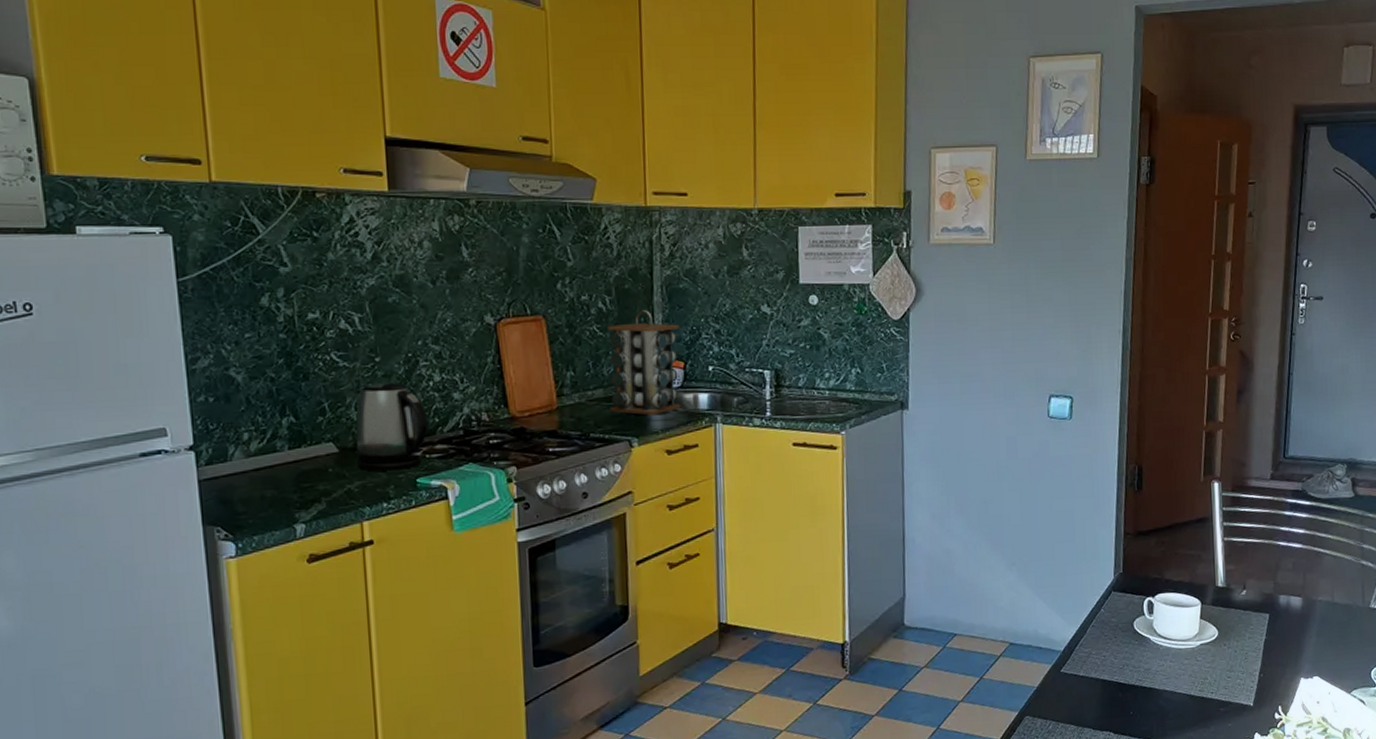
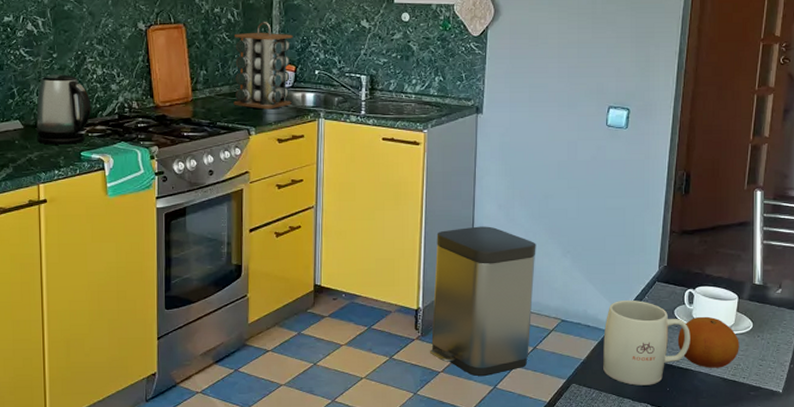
pedal bin: none [860,540,977,717] -> present [429,226,536,376]
mug: none [1057,614,1153,712] -> present [603,299,690,386]
fruit: none [1138,626,1205,686] -> present [677,316,739,368]

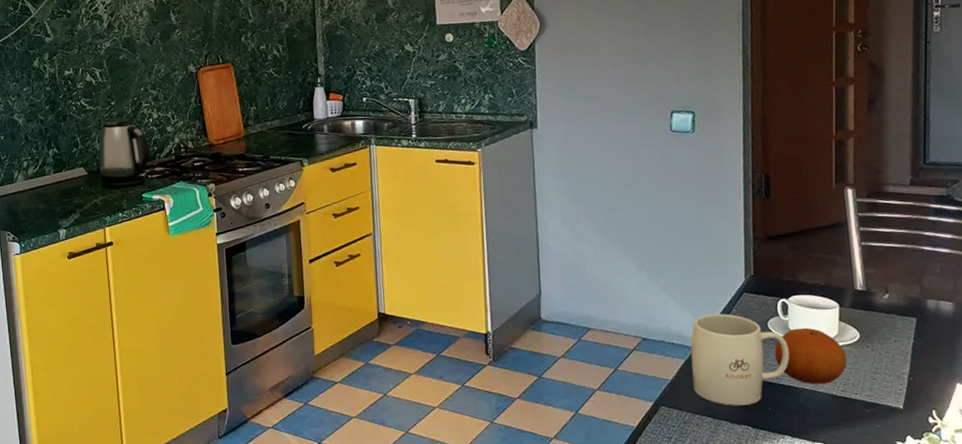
spice rack: present [233,21,293,110] -> none [281,53,342,141]
pedal bin: present [429,226,536,376] -> none [500,243,610,401]

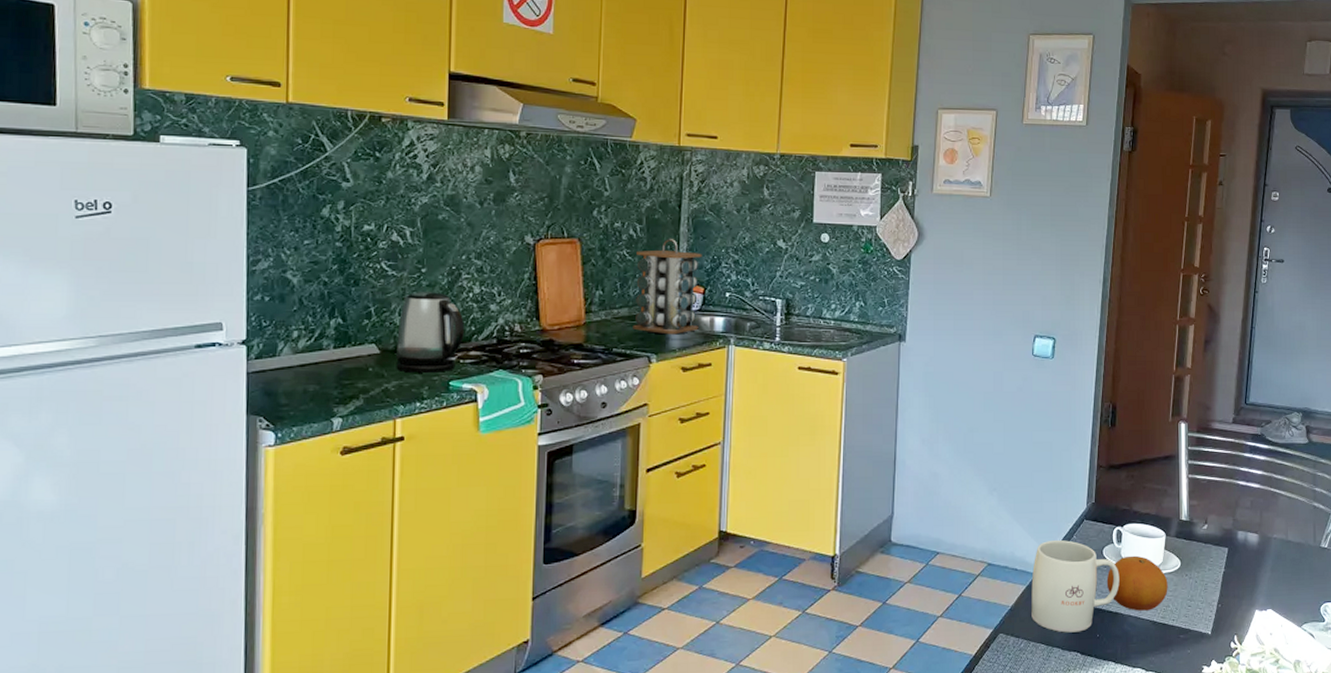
spice rack: none [281,53,342,141] -> present [633,238,702,335]

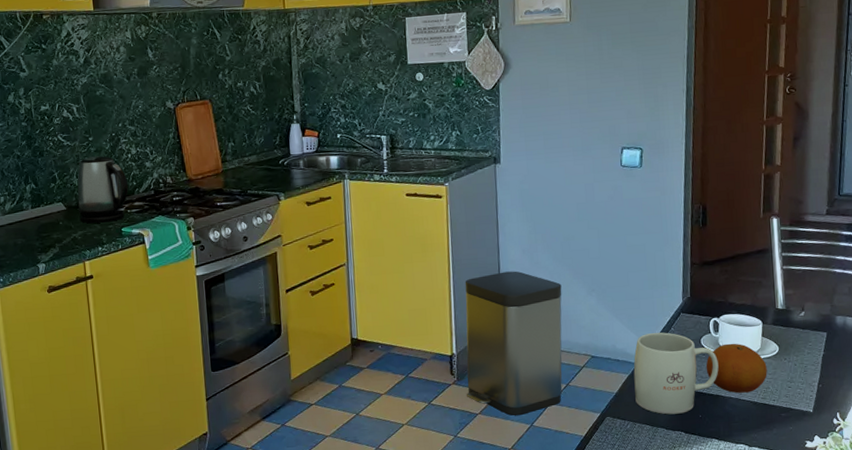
spice rack: present [633,238,702,335] -> none [258,91,317,176]
pedal bin: none [846,462,961,629] -> present [465,271,562,416]

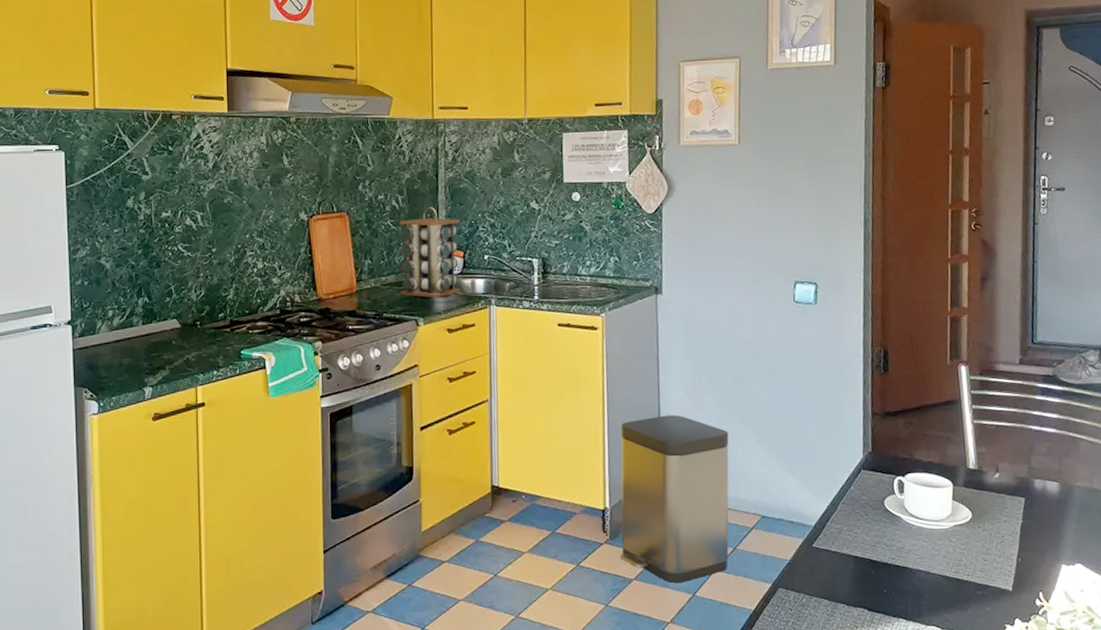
kettle: present [77,155,128,224] -> none [194,268,251,344]
spice rack: none [258,91,317,176] -> present [400,206,461,299]
mug: present [633,332,719,415] -> none [809,490,905,588]
fruit: present [706,343,767,393] -> none [890,506,960,565]

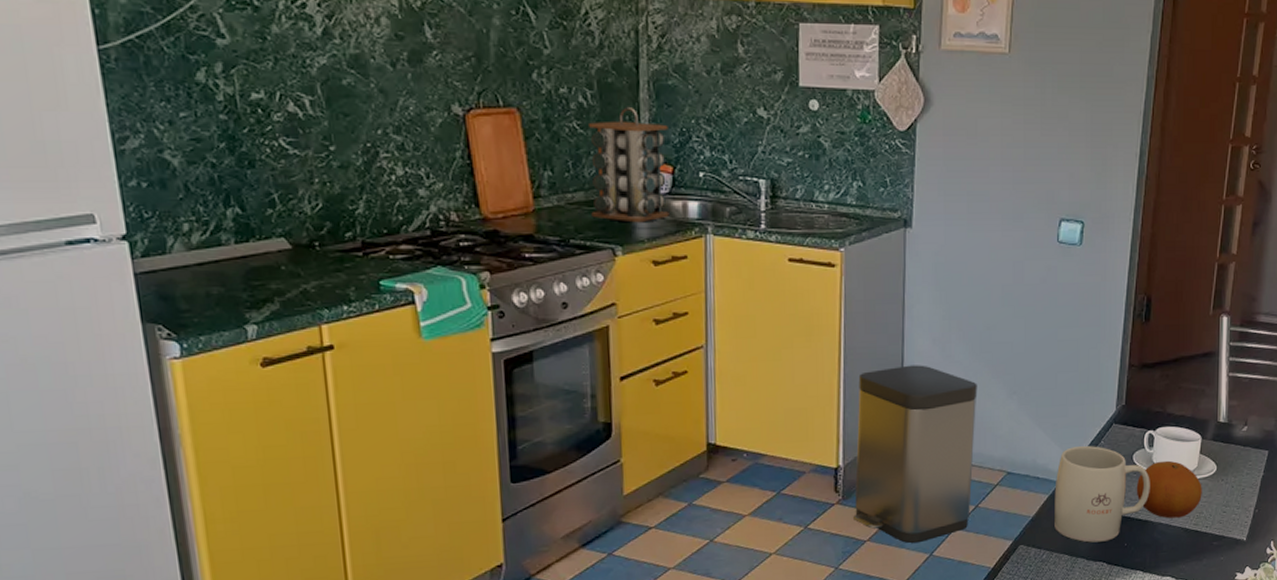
mug: none [809,490,905,588] -> present [1054,445,1150,543]
fruit: none [890,506,960,565] -> present [1136,460,1202,519]

